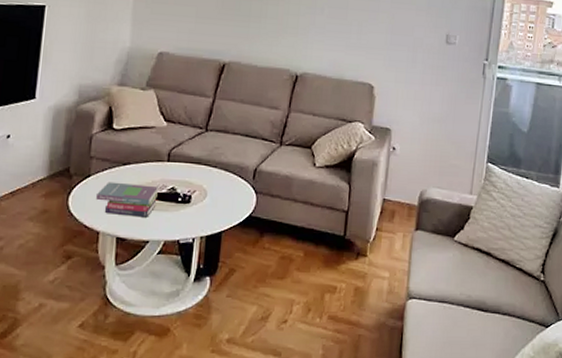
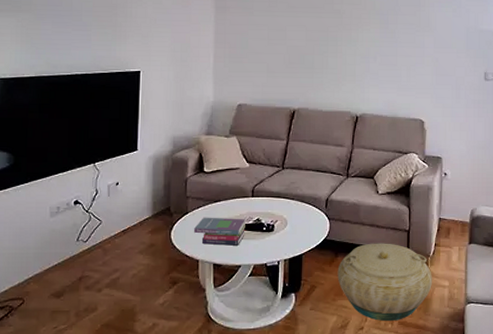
basket: none [261,223,371,314] -> present [337,243,432,321]

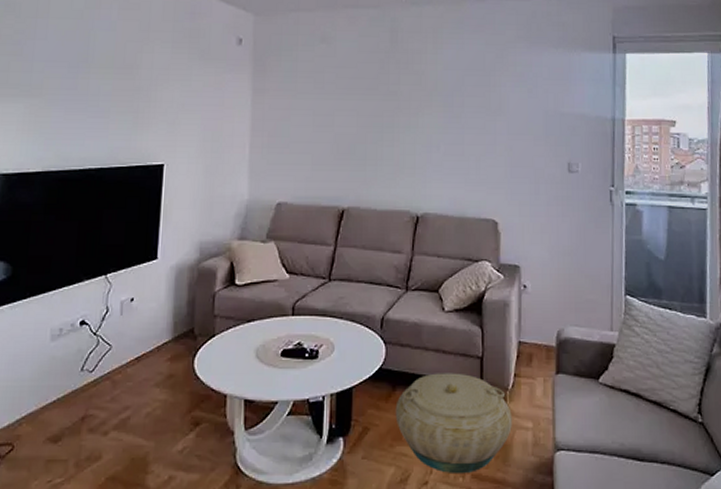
books: present [194,217,246,246] -> none [222,340,284,376]

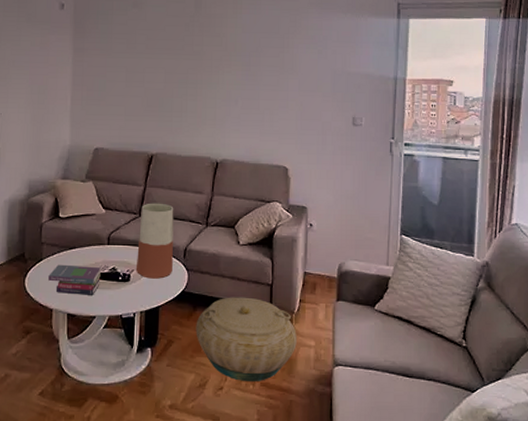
books: none [222,340,284,376] -> present [48,264,101,295]
vase: none [326,265,369,354] -> present [137,203,174,279]

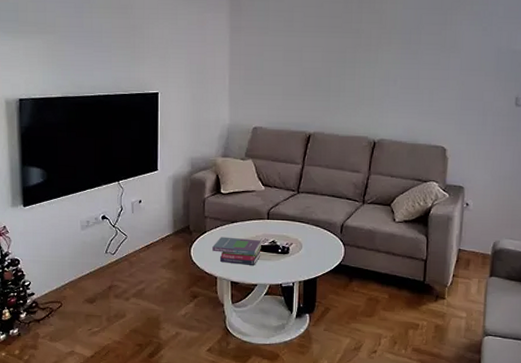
vase: present [137,203,174,279] -> none [295,180,331,252]
basket: present [195,297,297,381] -> none [351,270,449,347]

